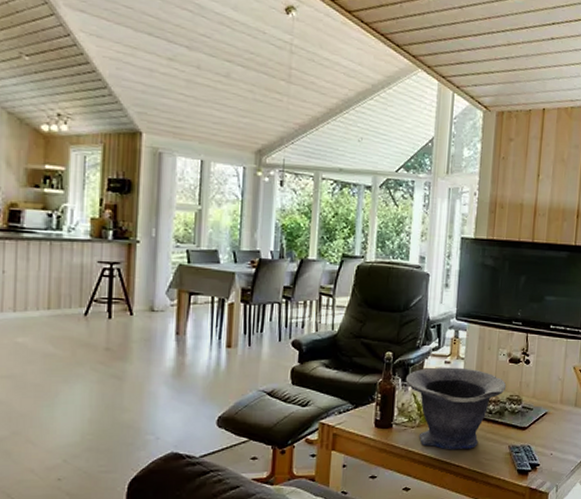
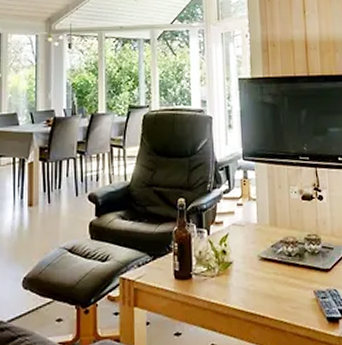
decorative bowl: present [405,367,507,450] -> none [200,209,303,300]

